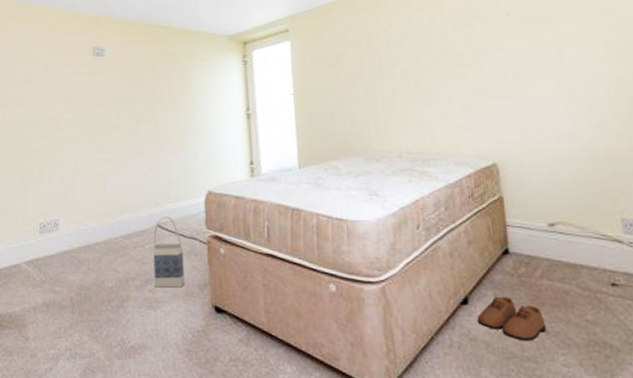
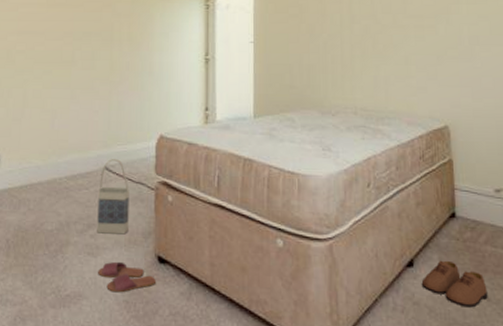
slippers: none [159,313,214,342] -> present [98,261,156,293]

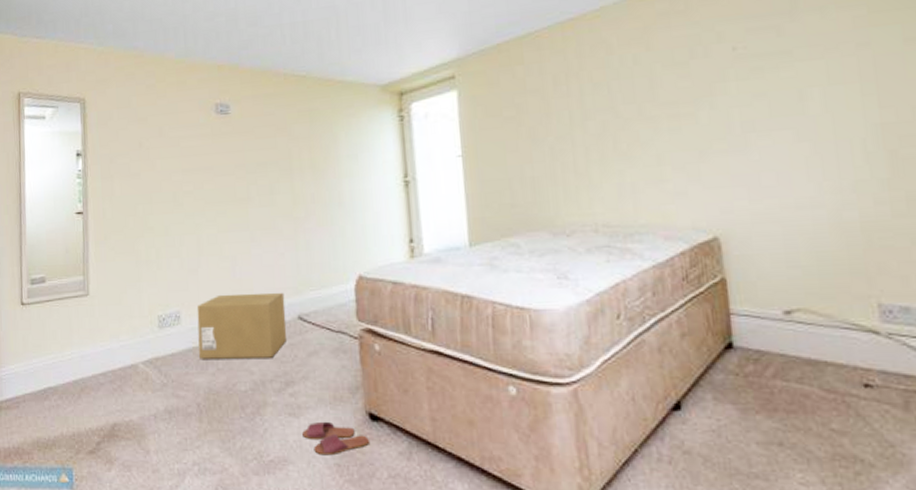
box: none [13,144,95,202] -> present [197,293,286,359]
bag: present [97,159,130,235] -> none [293,307,333,391]
shoe: present [421,260,488,308] -> none [692,400,780,455]

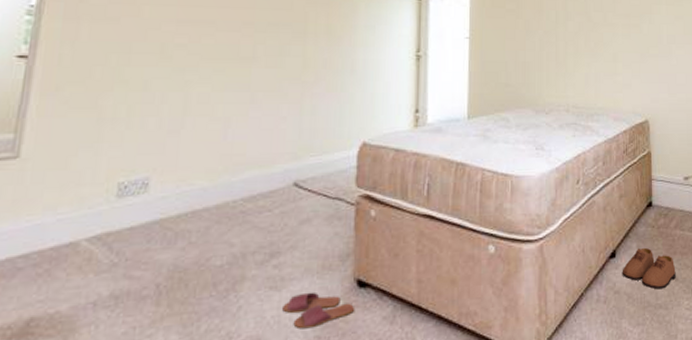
box: present [197,293,286,359] -> none [167,158,281,232]
shoe: none [692,400,780,455] -> present [622,247,676,290]

